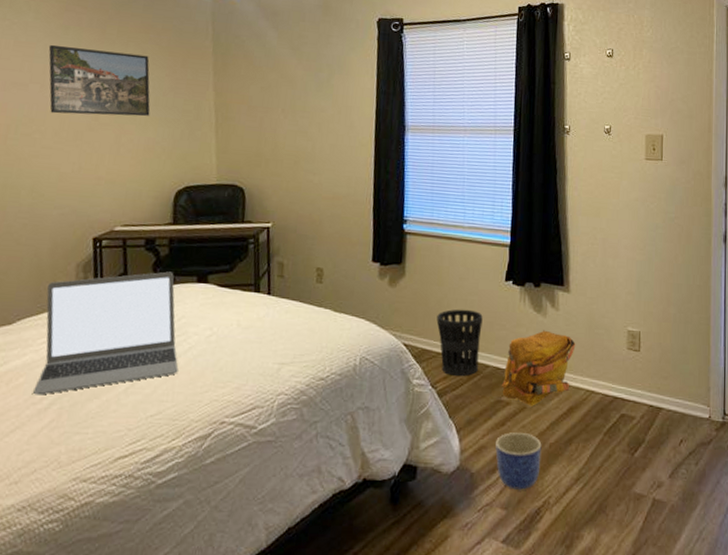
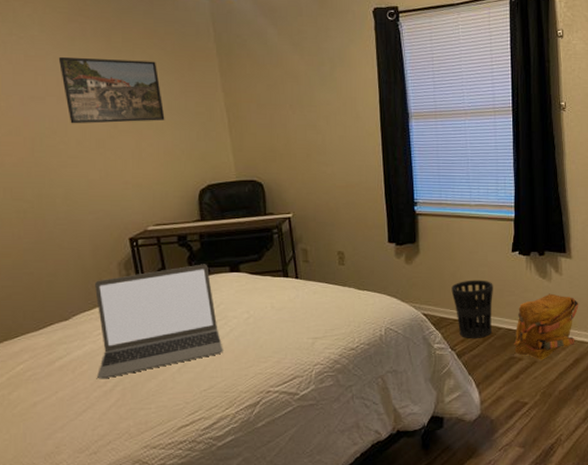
planter: present [495,432,542,490] -> none [511,383,552,431]

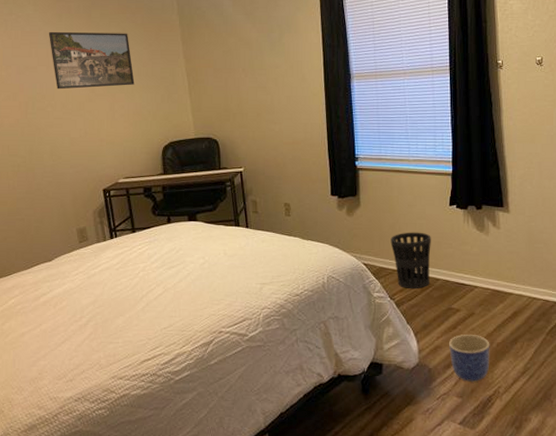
laptop: present [95,264,223,379] -> none [74,213,181,315]
planter: none [511,383,552,431] -> present [449,335,490,382]
backpack: present [513,293,579,360] -> none [451,247,517,312]

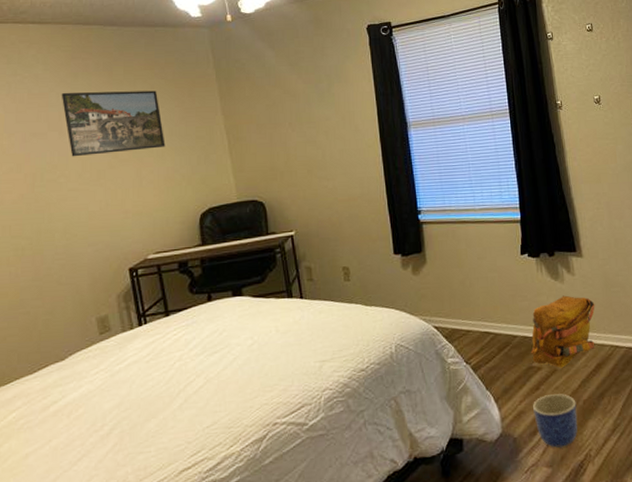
wastebasket: present [390,232,431,288] -> none [461,286,507,350]
backpack: none [451,247,517,312] -> present [530,295,595,368]

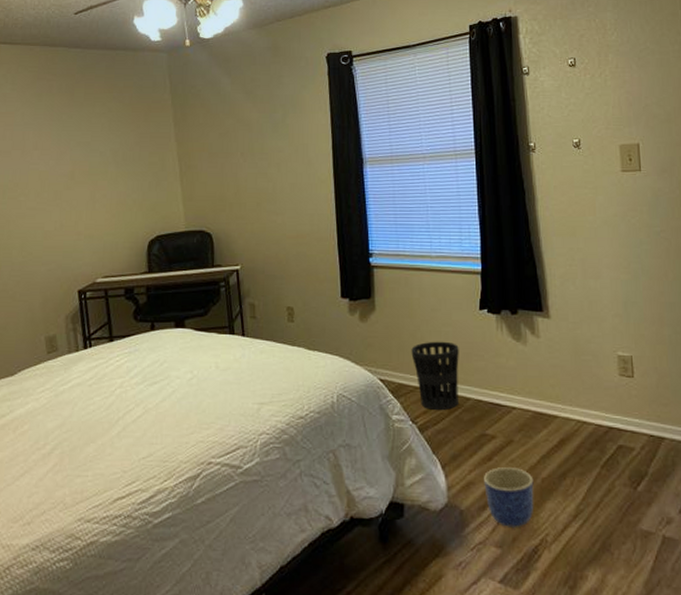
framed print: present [61,90,166,157] -> none [25,112,120,176]
wastebasket: none [461,286,507,350] -> present [411,341,459,410]
backpack: present [530,295,595,368] -> none [484,359,562,439]

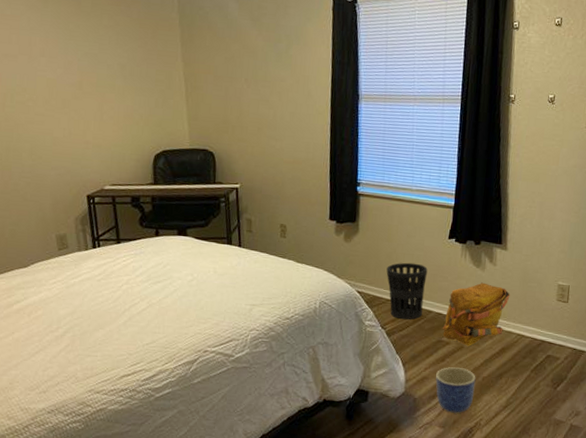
backpack: none [484,359,562,439] -> present [442,282,510,346]

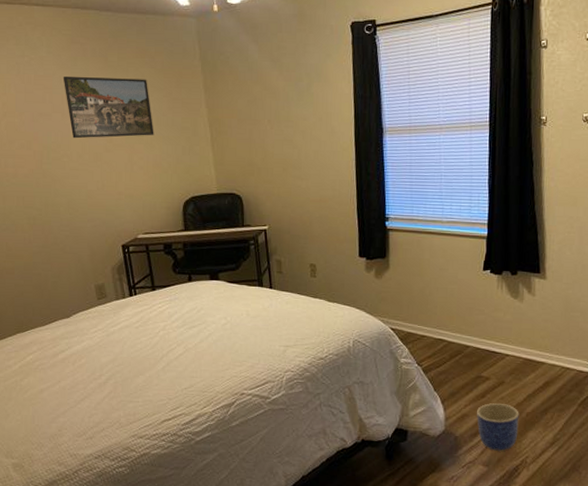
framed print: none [31,17,127,86] -> present [63,75,154,139]
wastebasket: present [386,262,428,320] -> none [420,297,463,355]
backpack: present [442,282,510,346] -> none [481,314,552,381]

